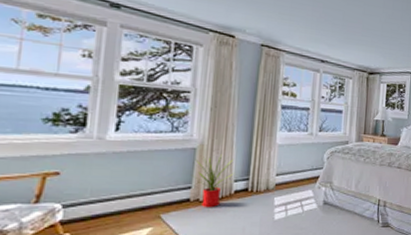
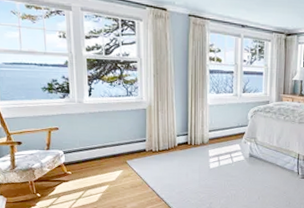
house plant: present [192,153,234,207] -> none [145,113,176,156]

